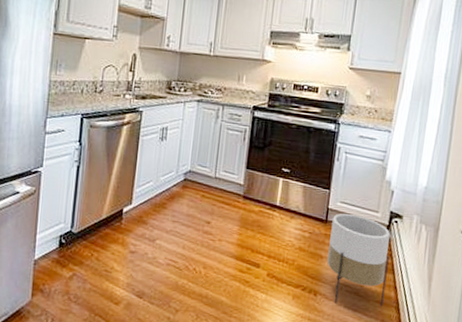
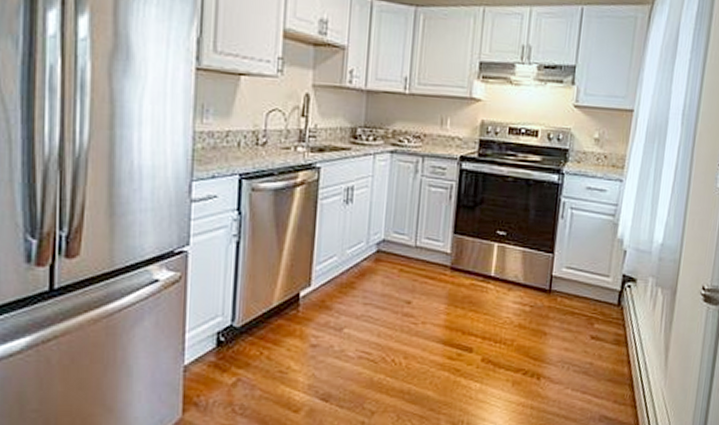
planter: present [327,213,390,306] -> none [551,281,622,386]

